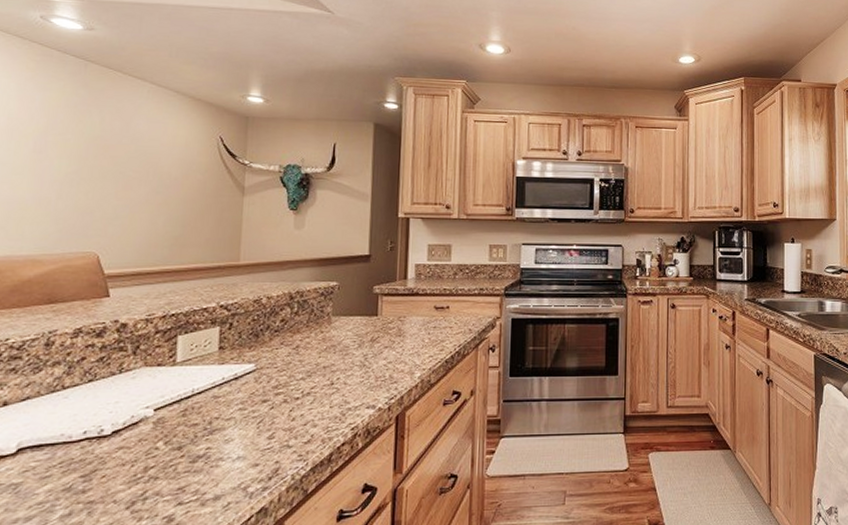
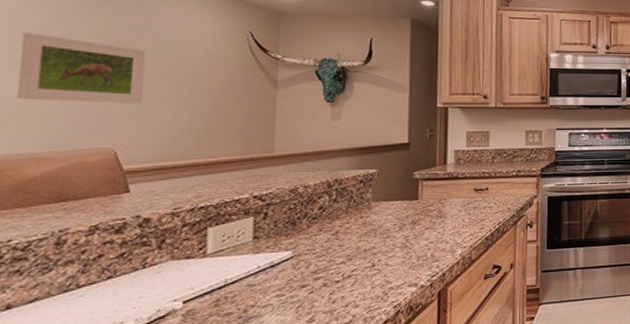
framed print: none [15,138,127,209] -> present [16,33,147,104]

